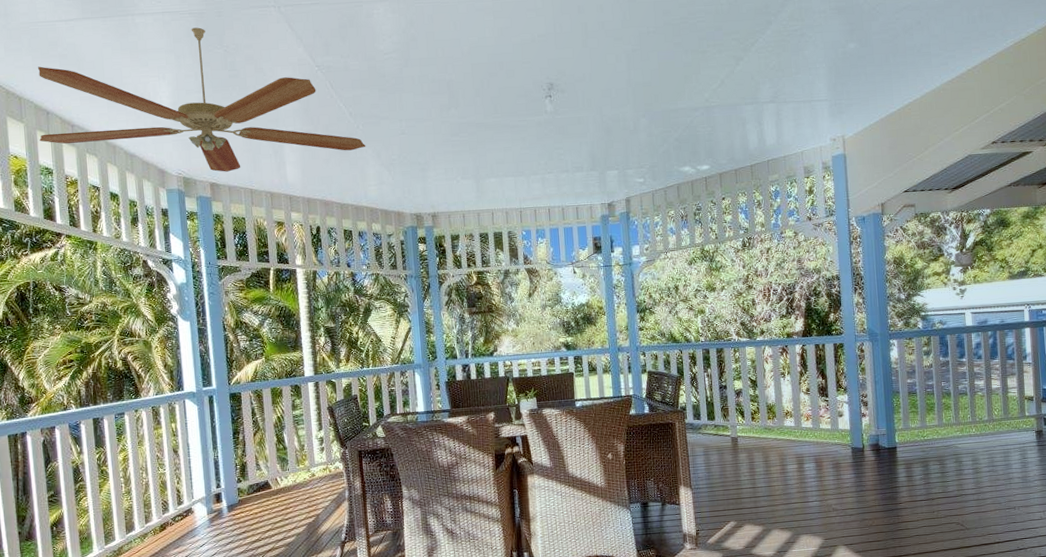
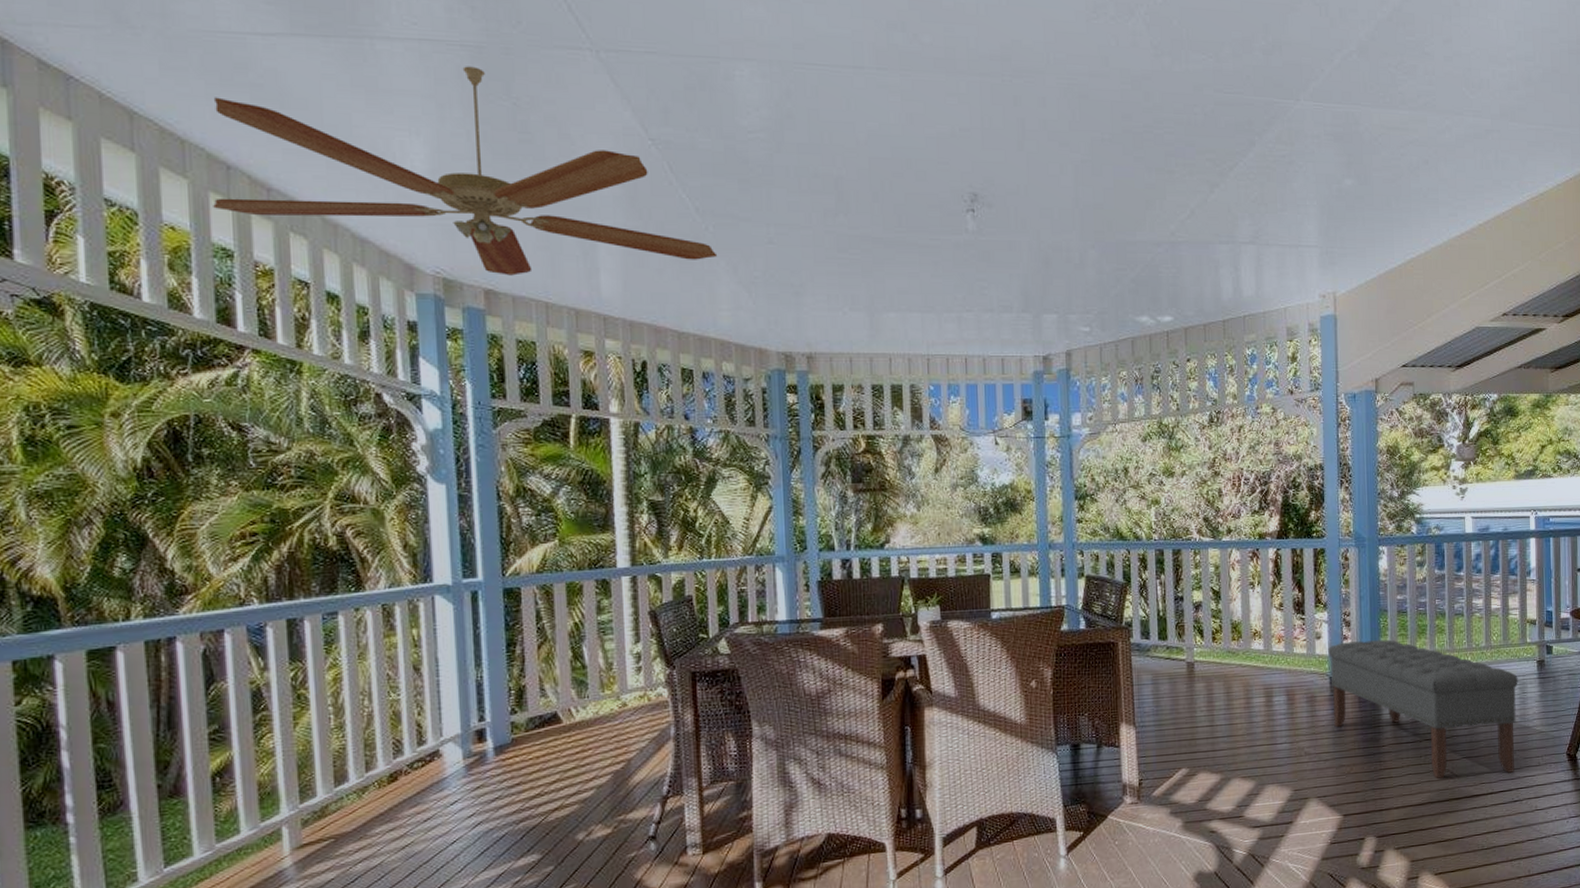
bench: none [849,416,1019,530] -> present [1328,639,1518,779]

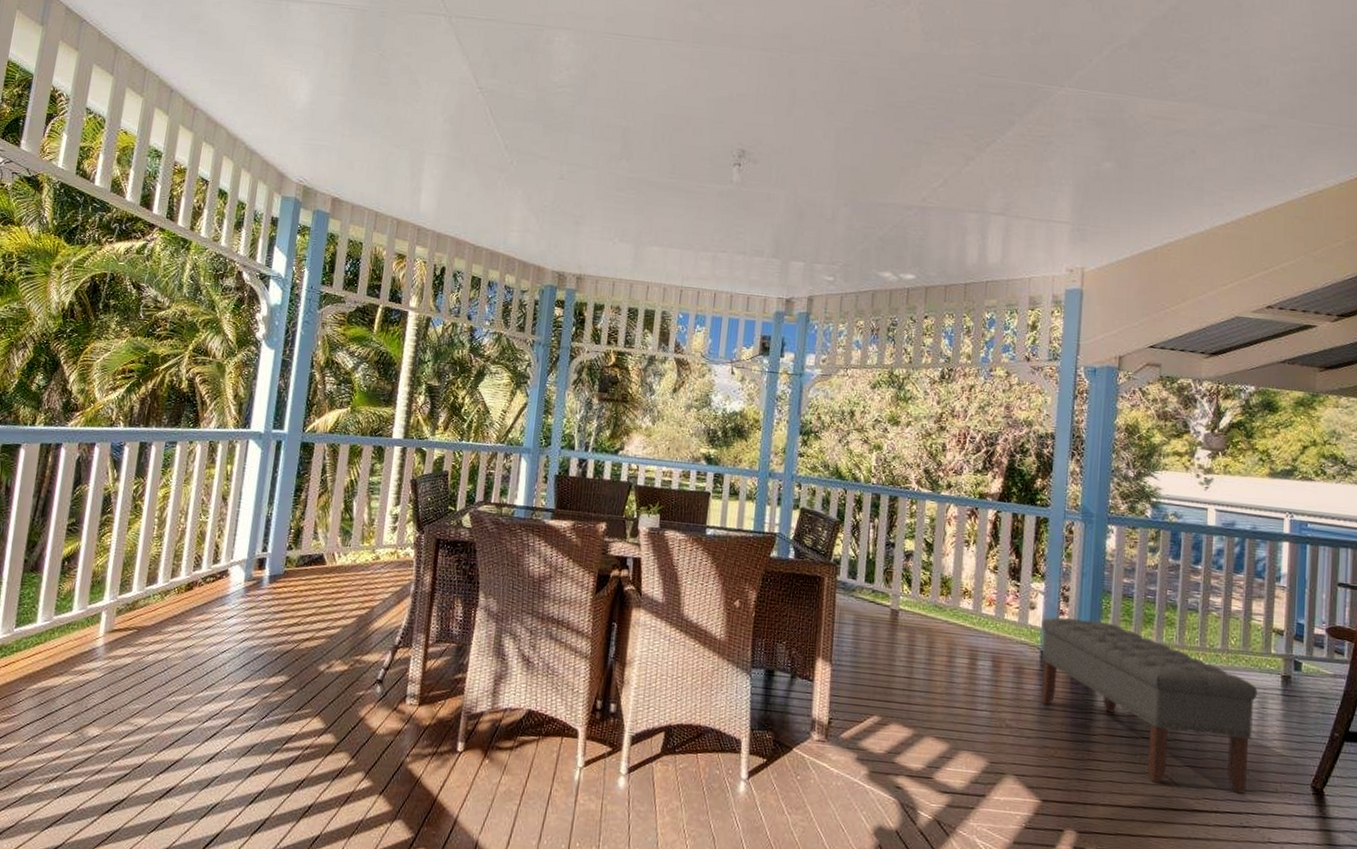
ceiling fan: present [213,66,718,276] -> none [155,24,517,189]

